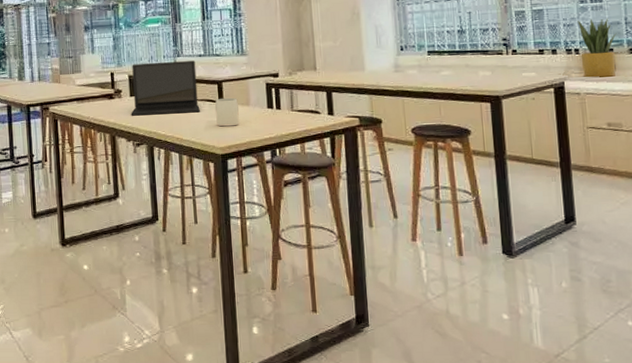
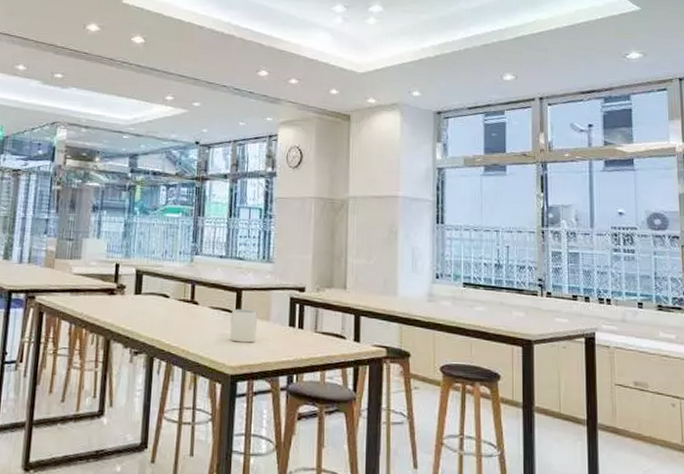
laptop: present [131,61,200,116] -> none [132,257,215,322]
planter: present [577,18,617,78] -> none [611,268,647,332]

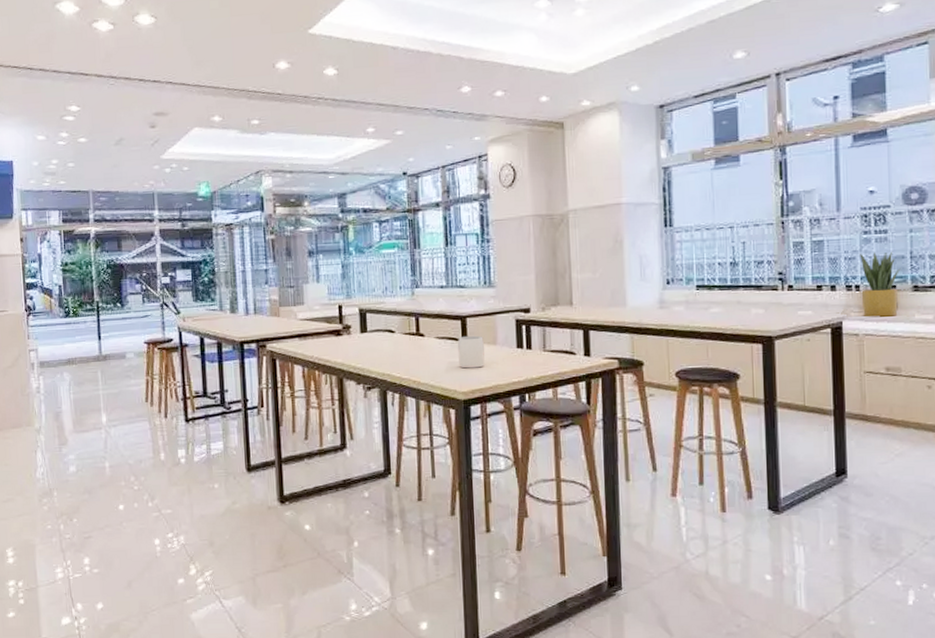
planter: none [611,268,647,332] -> present [860,251,901,318]

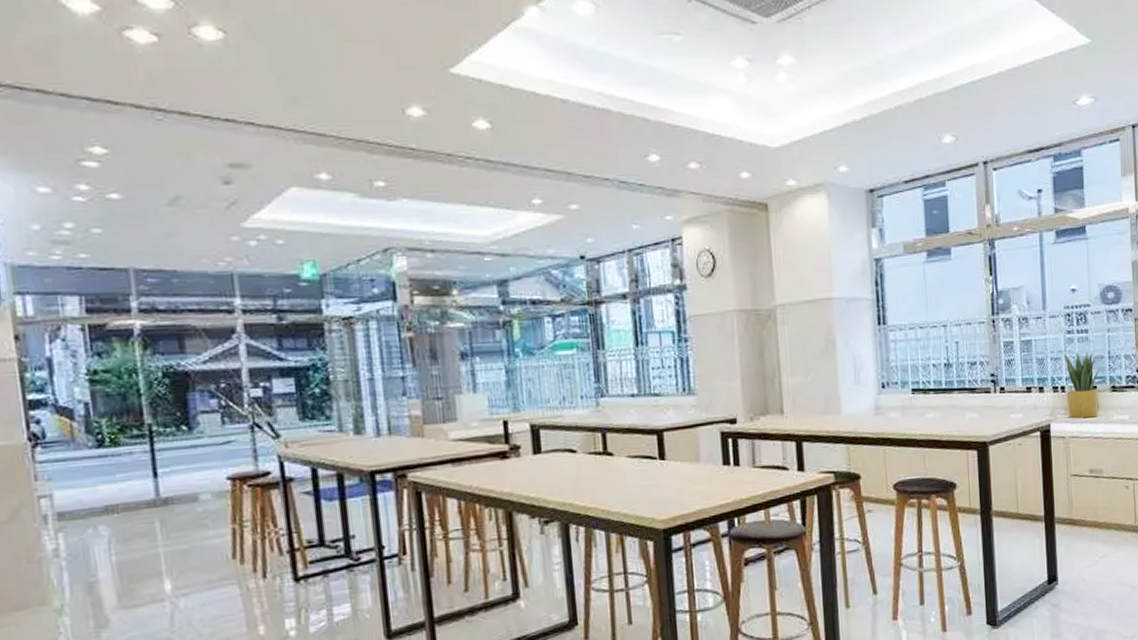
mug: present [457,335,485,369] -> none [653,452,687,492]

